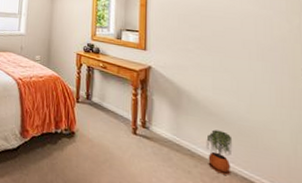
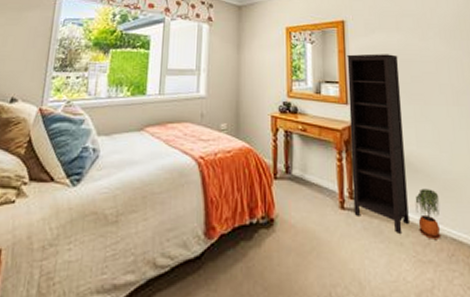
bookcase: none [145,8,200,163] -> present [347,53,409,233]

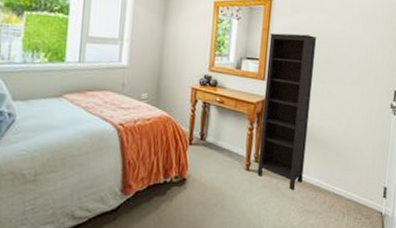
potted plant: present [415,188,442,239] -> none [309,154,331,194]

